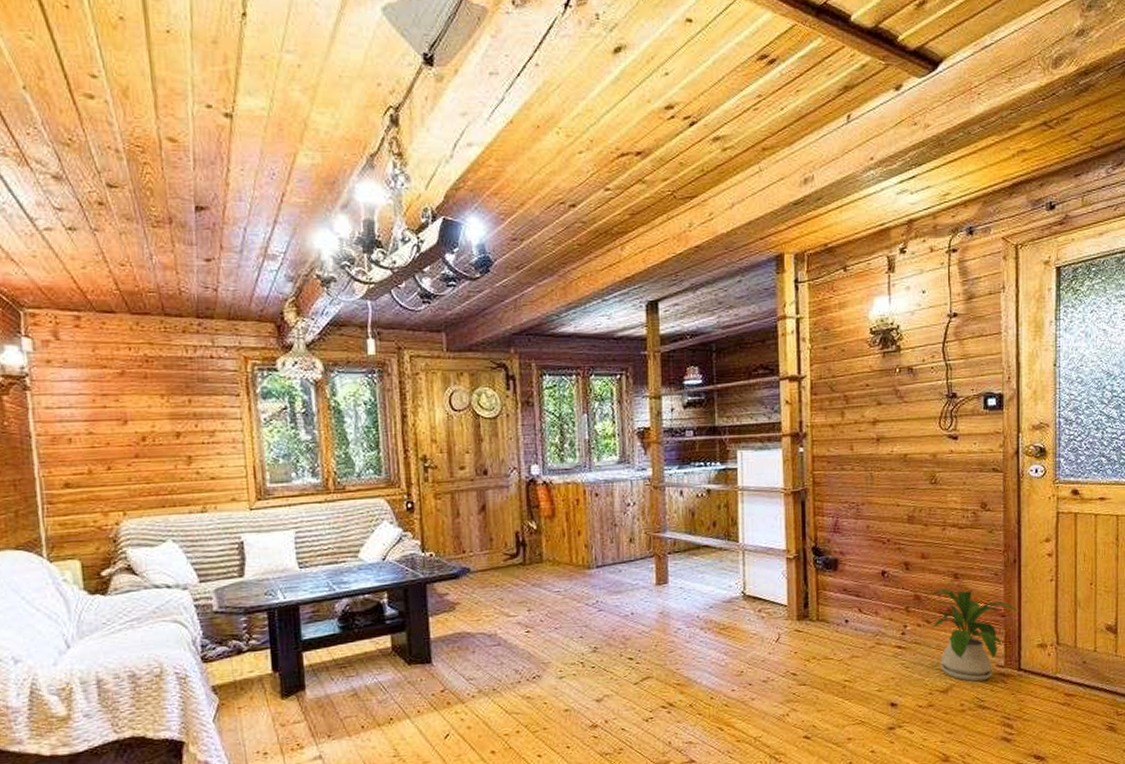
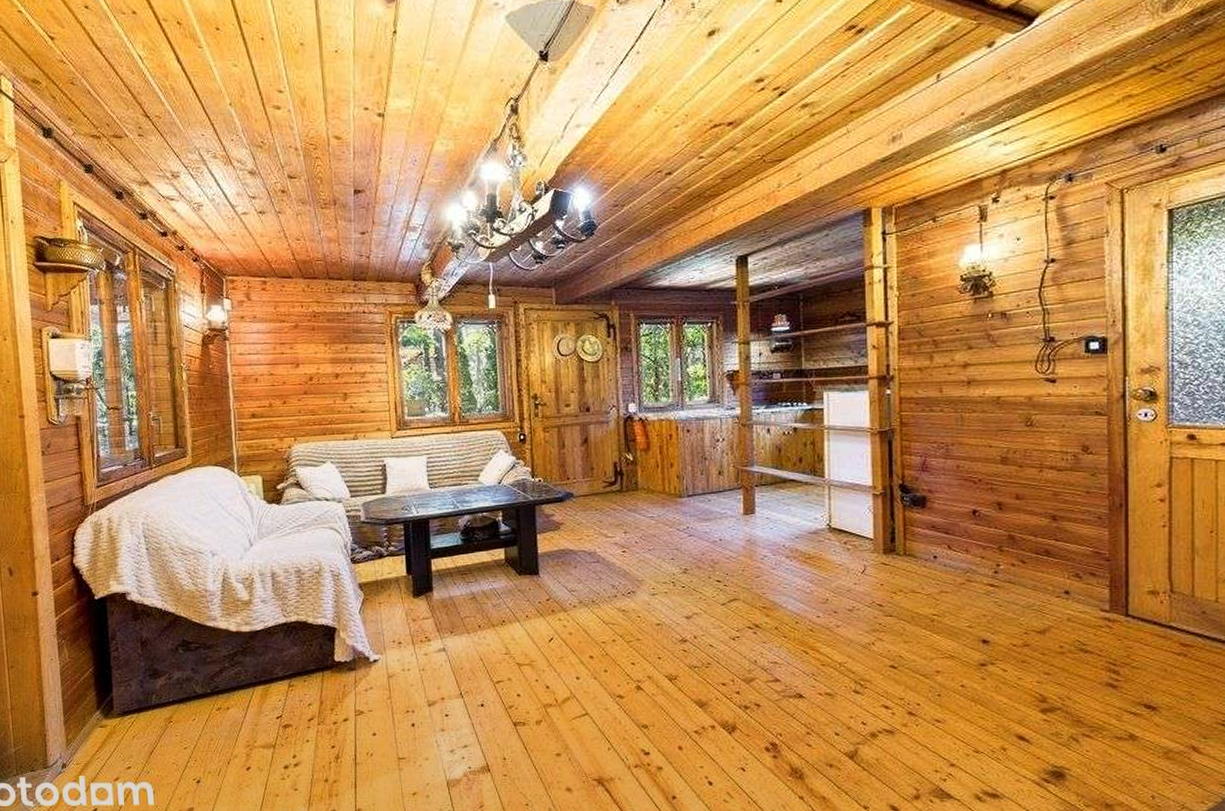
house plant: present [924,589,1020,682] -> none [1018,530,1127,625]

